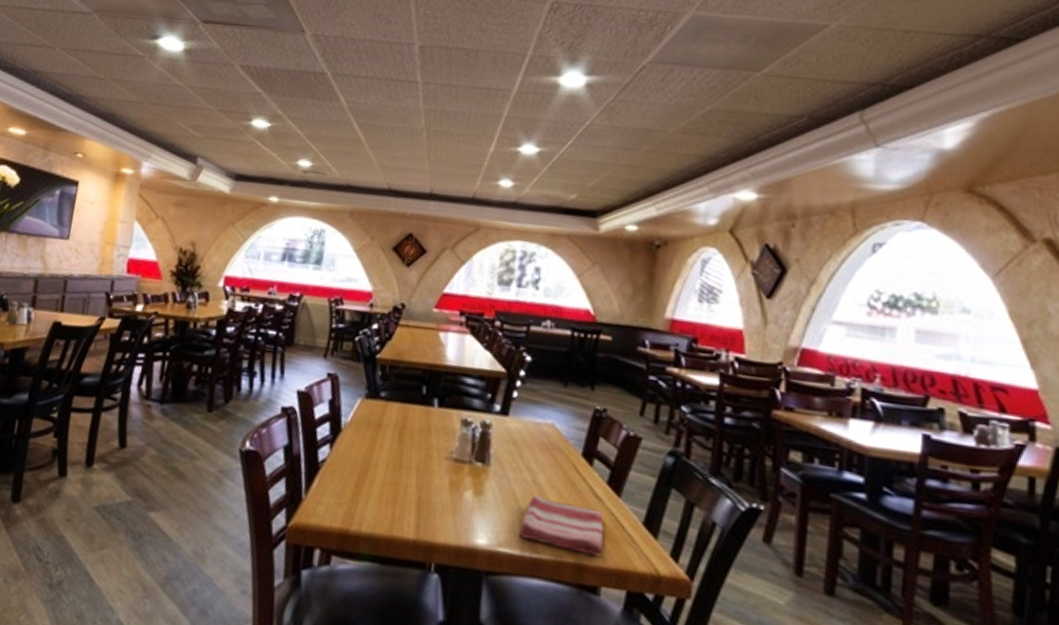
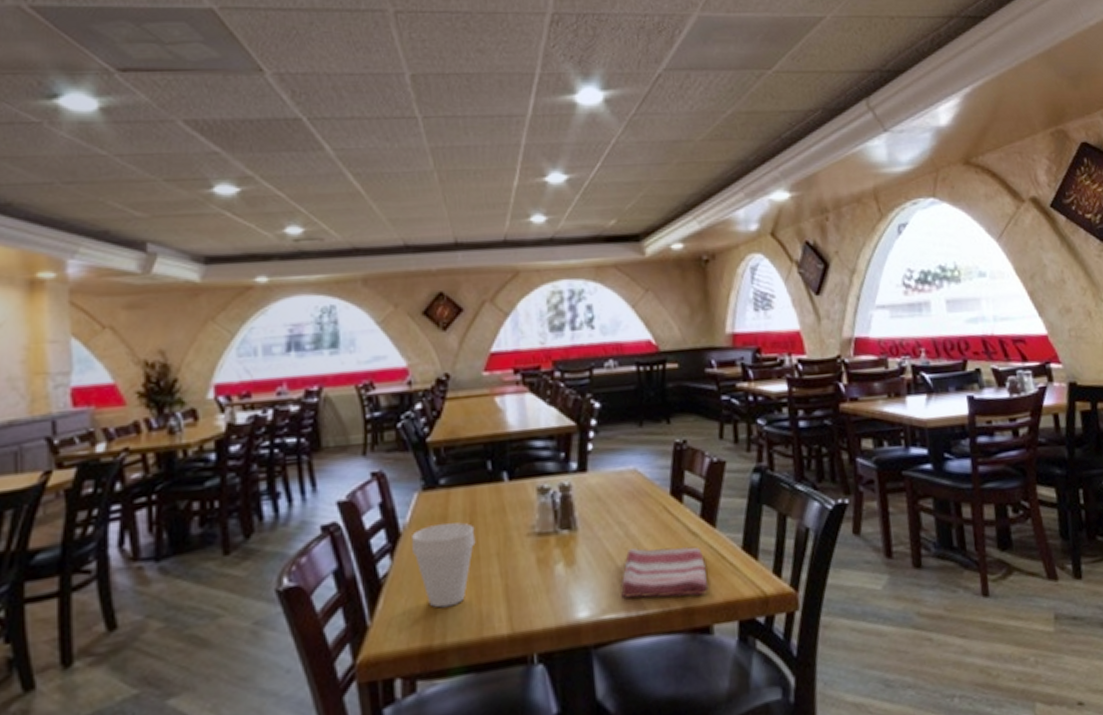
cup: none [348,428,402,502] -> present [412,522,476,608]

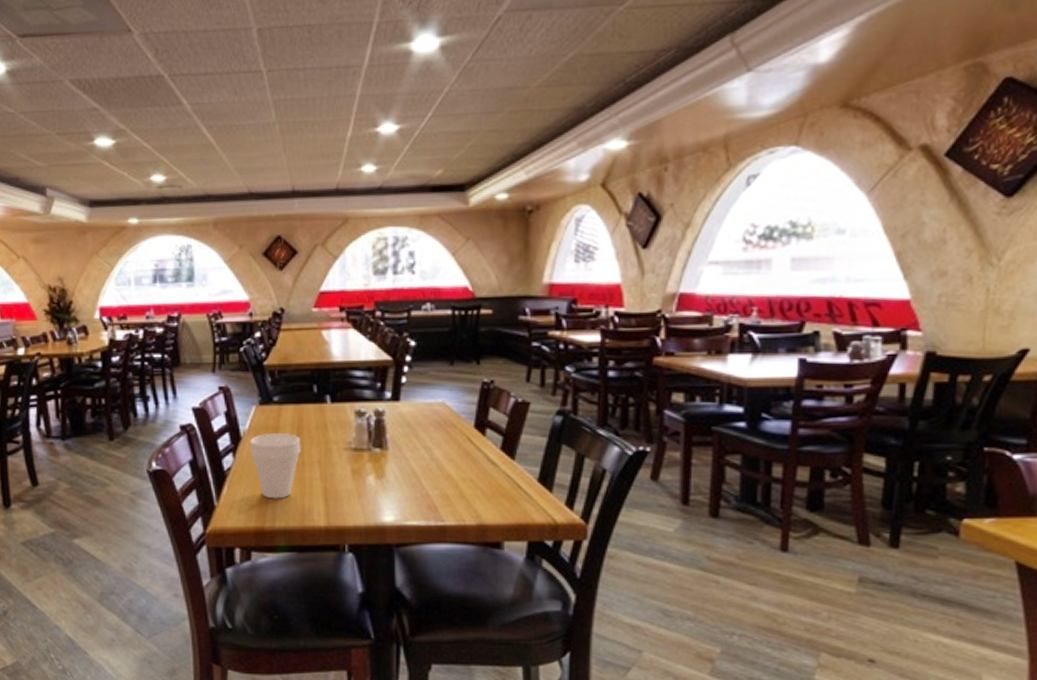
dish towel: present [620,546,709,599] -> none [423,470,503,516]

